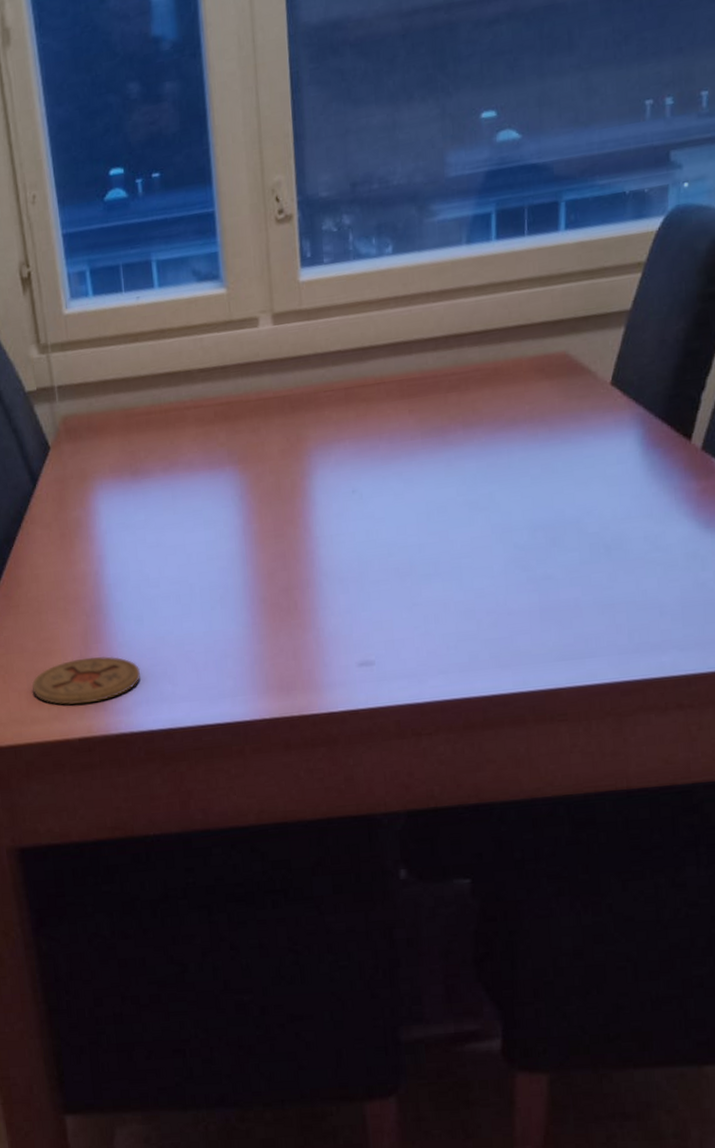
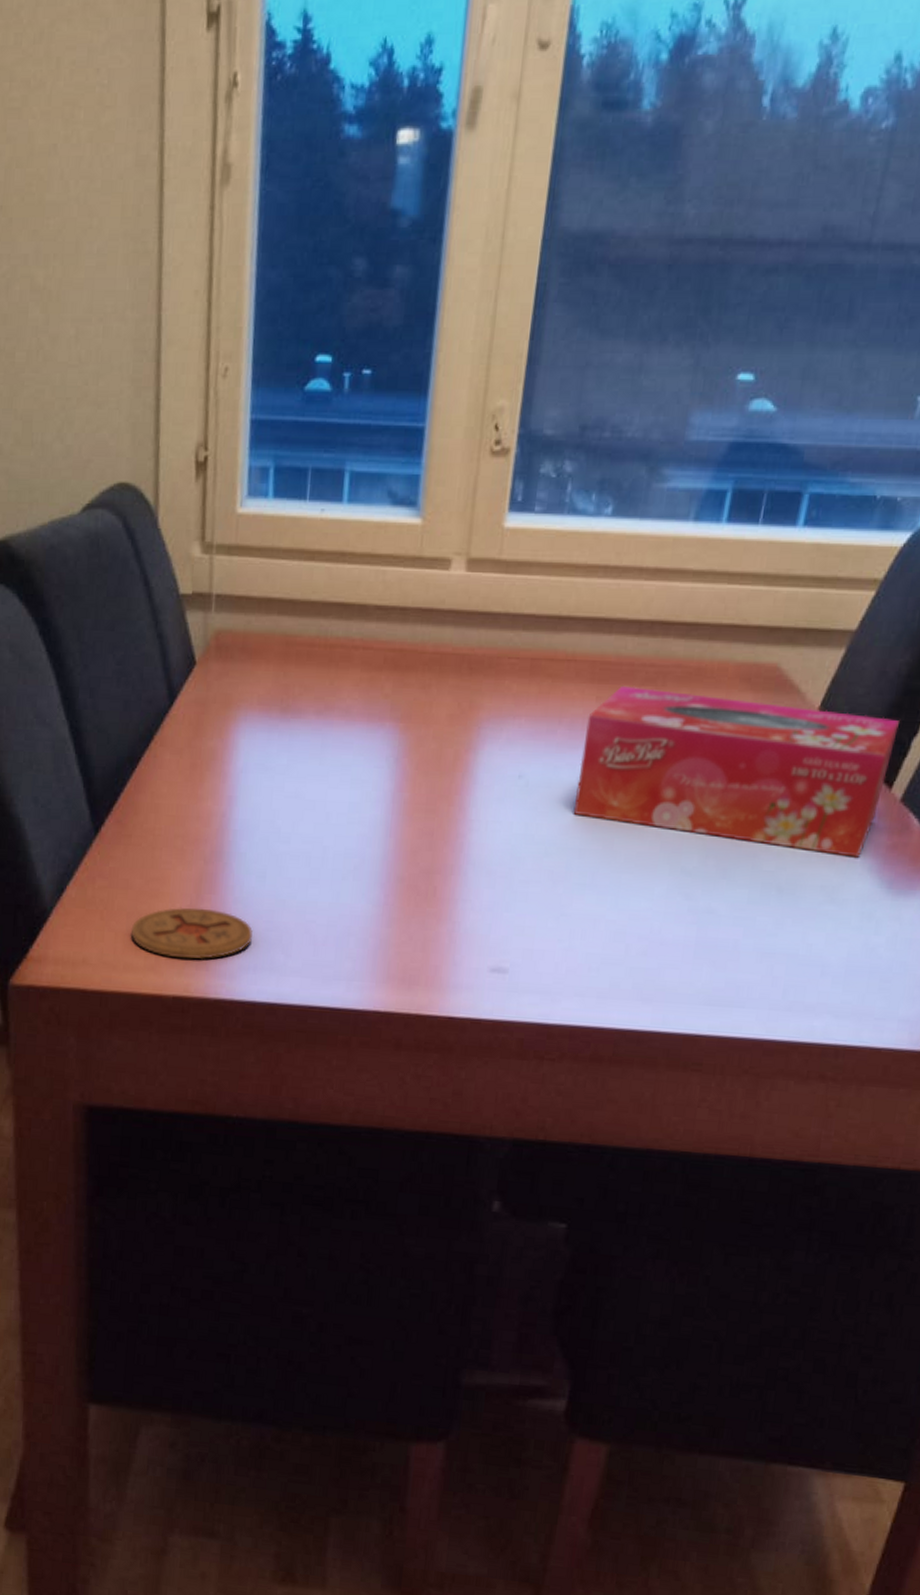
tissue box: none [404,379,687,516] -> present [573,685,899,858]

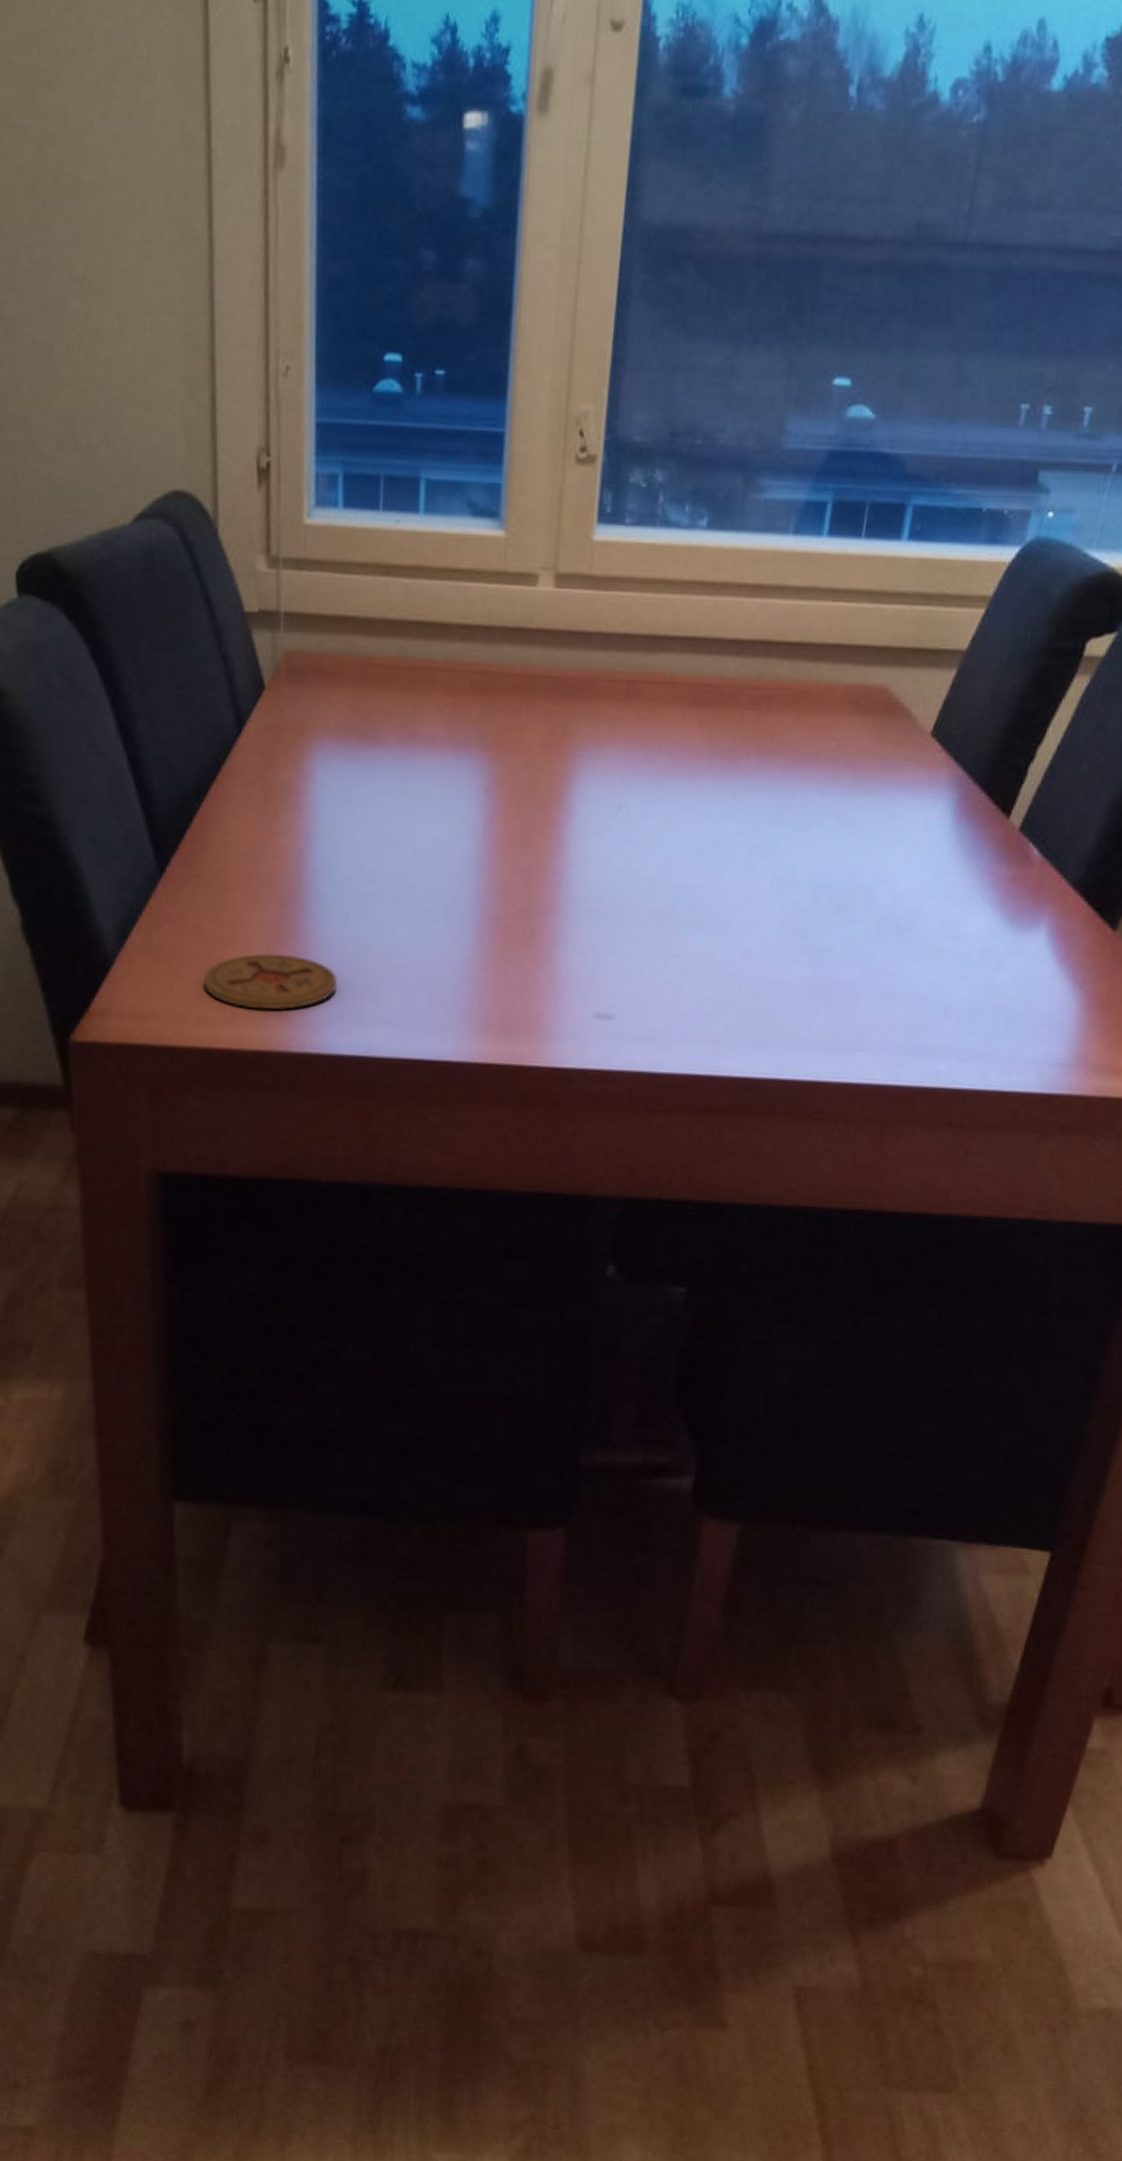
tissue box: present [573,685,899,858] -> none [677,709,1015,890]

